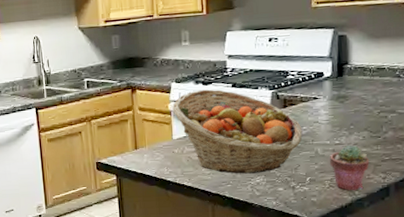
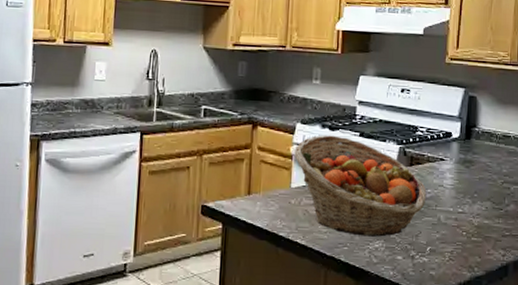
potted succulent: present [330,144,370,191] -> none [452,214,491,267]

